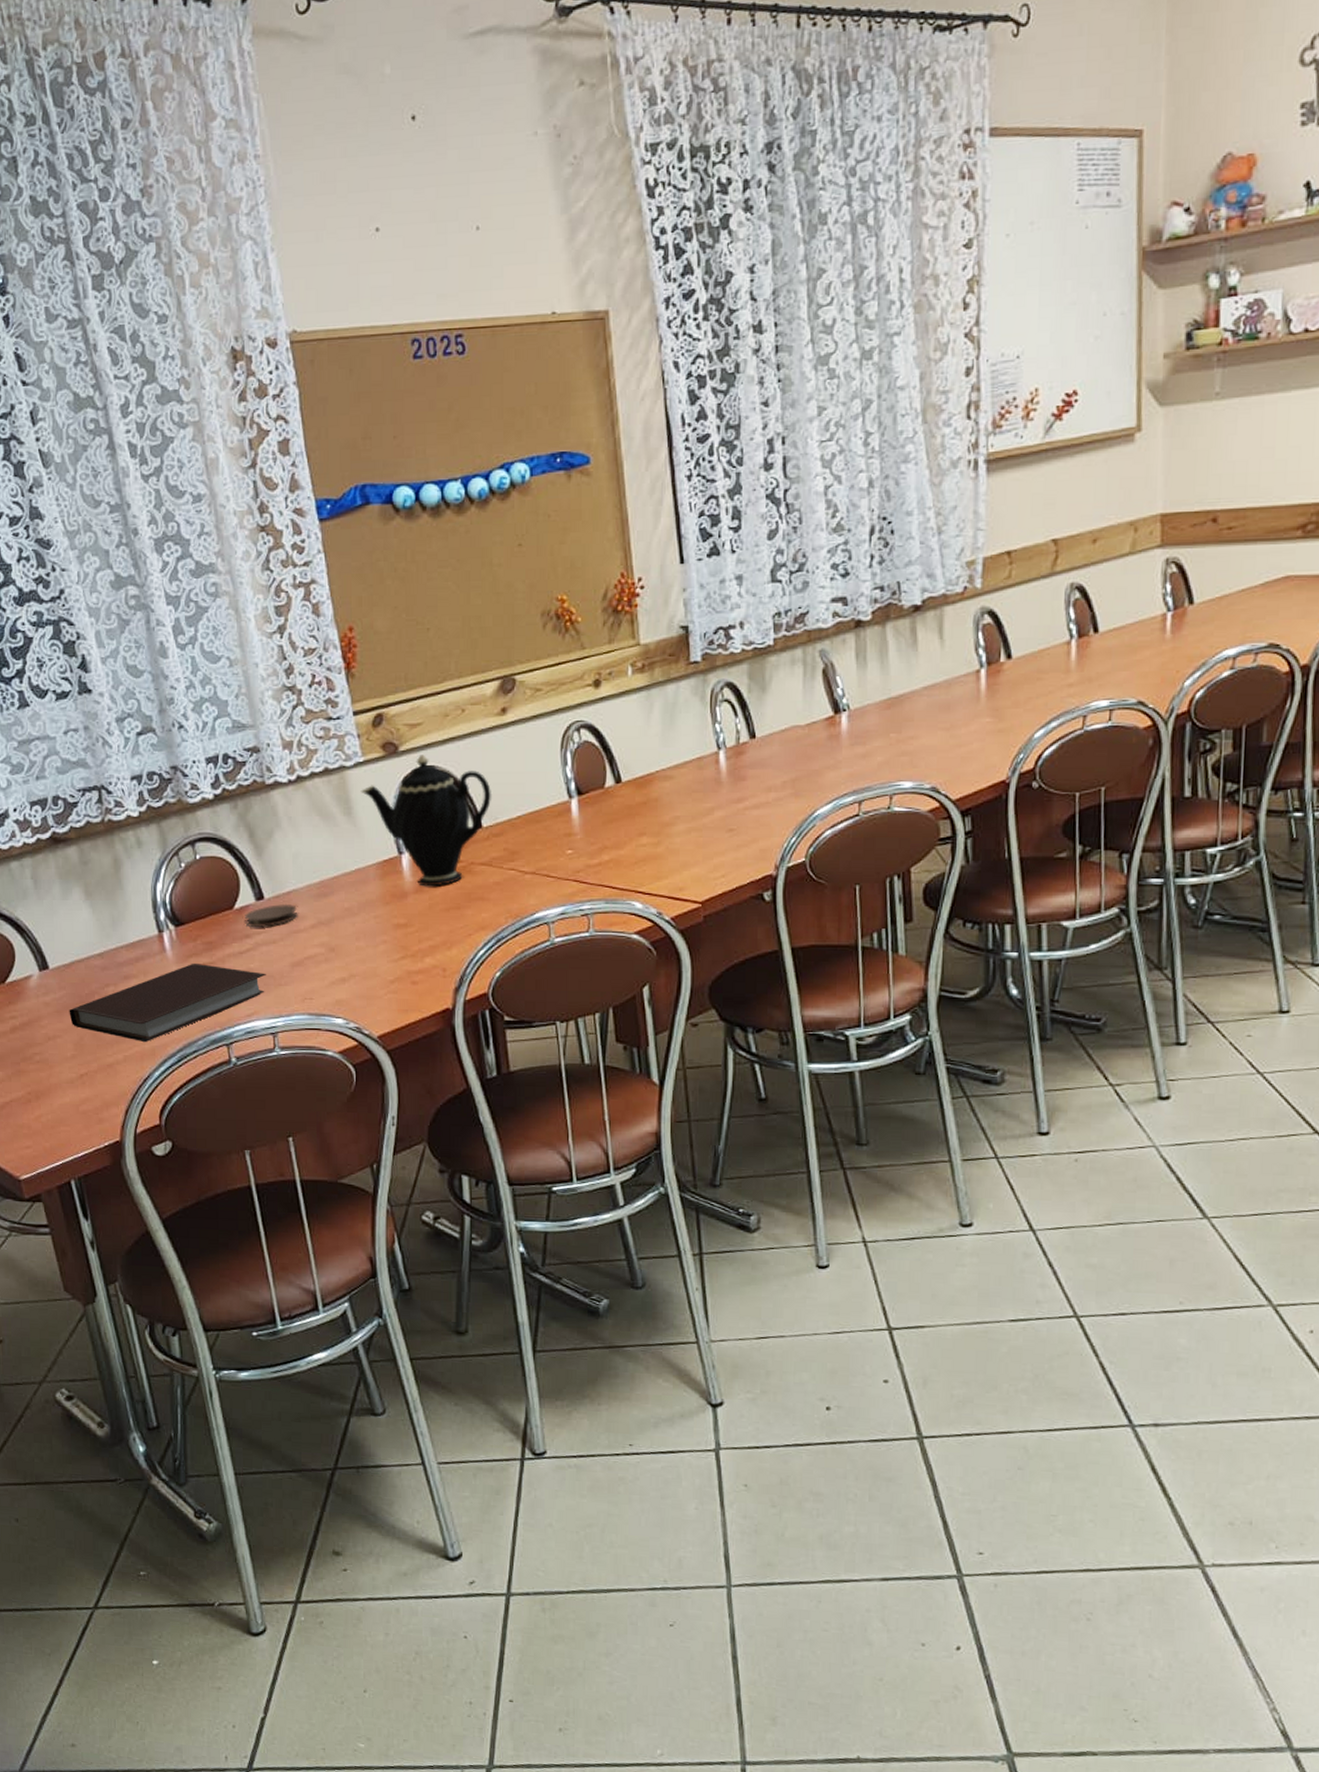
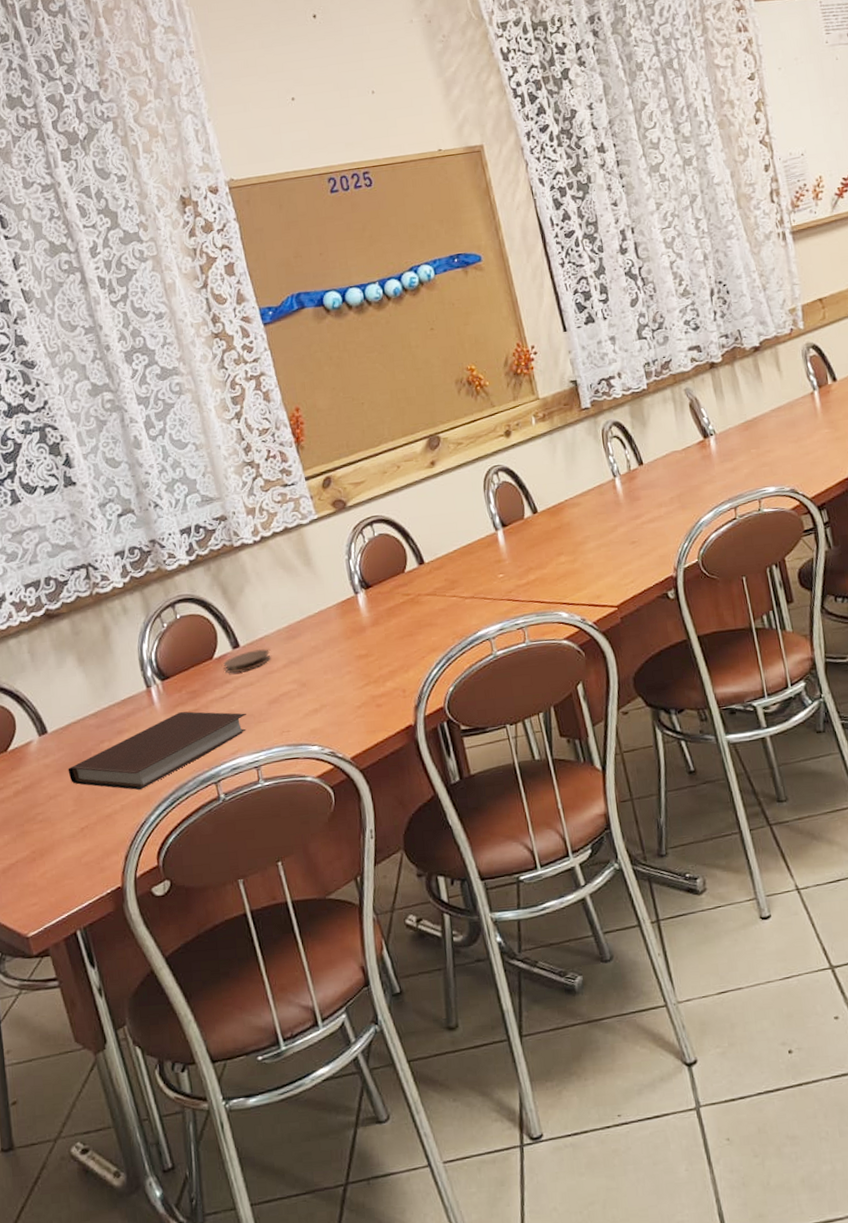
teapot: present [360,754,492,887] -> none [317,507,431,620]

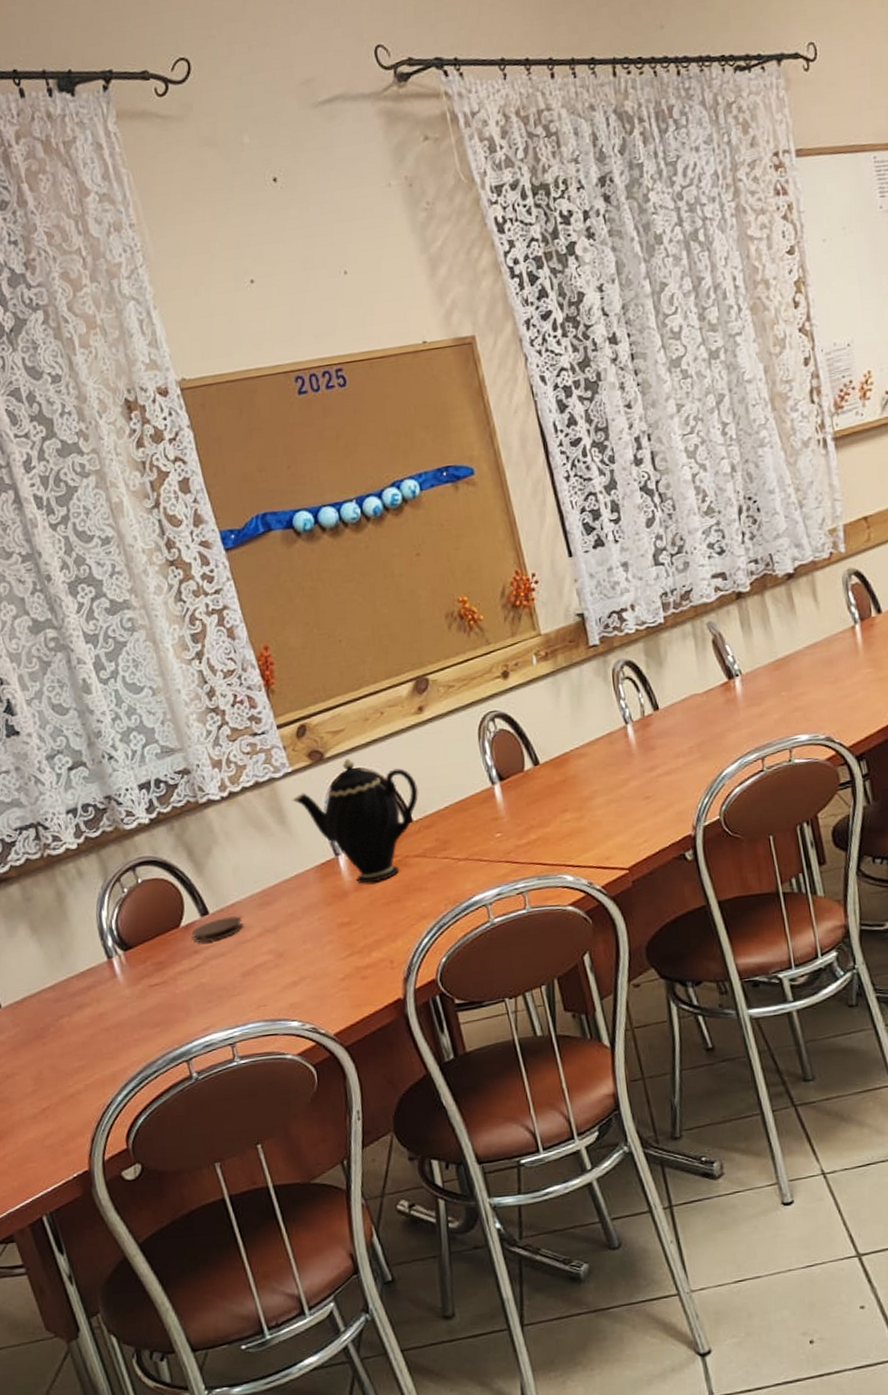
notebook: present [68,711,247,791] -> none [25,984,219,1069]
teapot: none [317,507,431,620] -> present [292,758,419,884]

